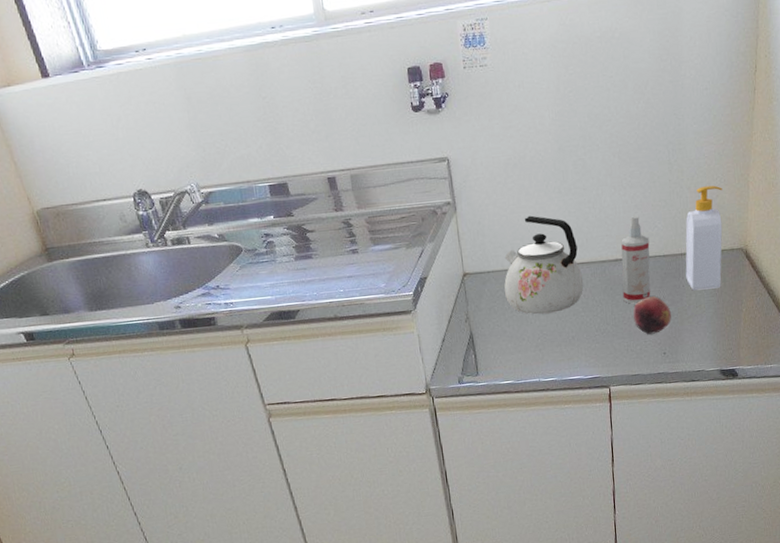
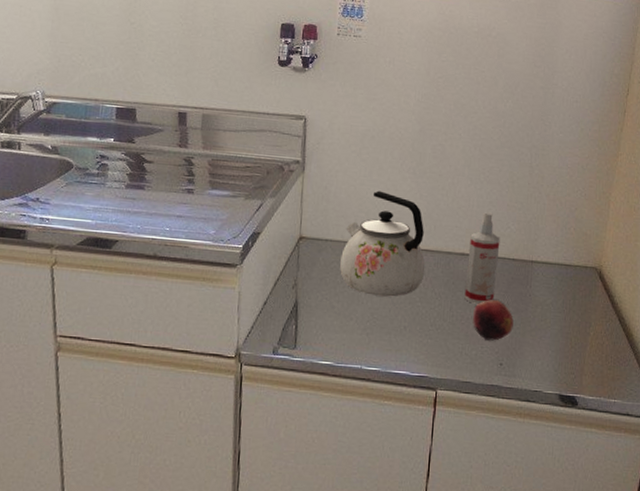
soap bottle: present [685,185,723,291] -> none [534,196,582,305]

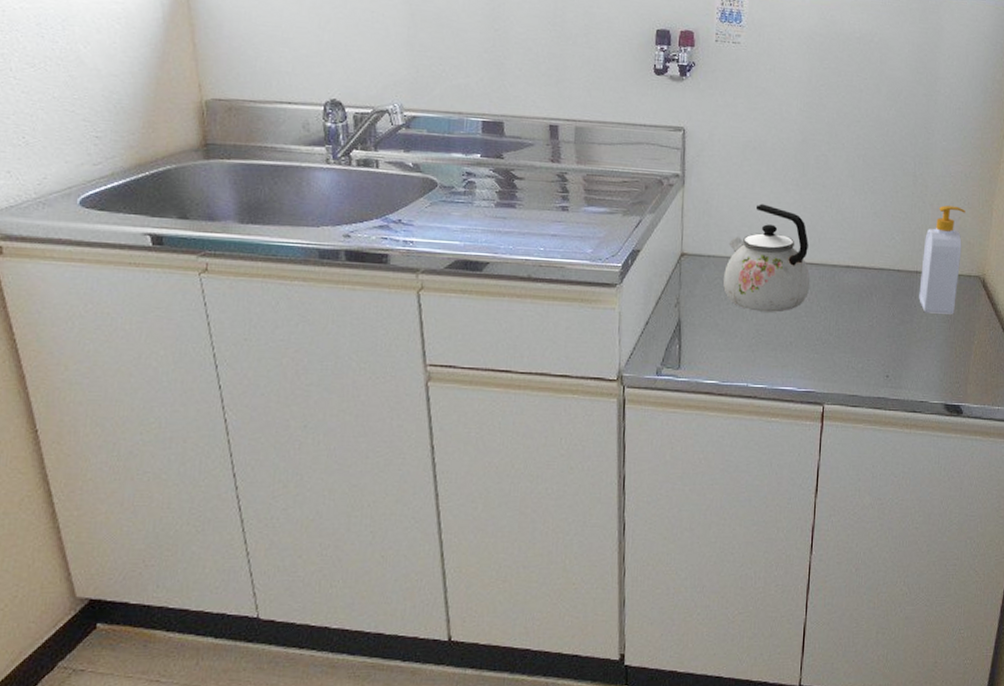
spray bottle: present [464,211,500,304] -> none [850,222,885,317]
fruit: present [473,300,513,341] -> none [859,312,899,353]
soap bottle: none [534,196,582,305] -> present [919,205,965,314]

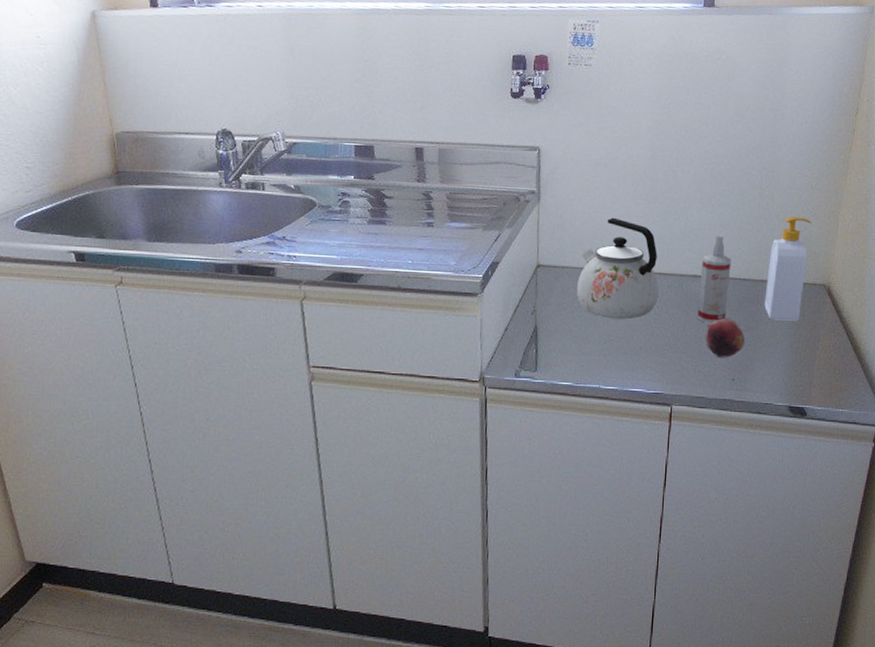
spray bottle: none [850,222,885,317] -> present [697,233,732,323]
fruit: none [859,312,899,353] -> present [706,319,745,358]

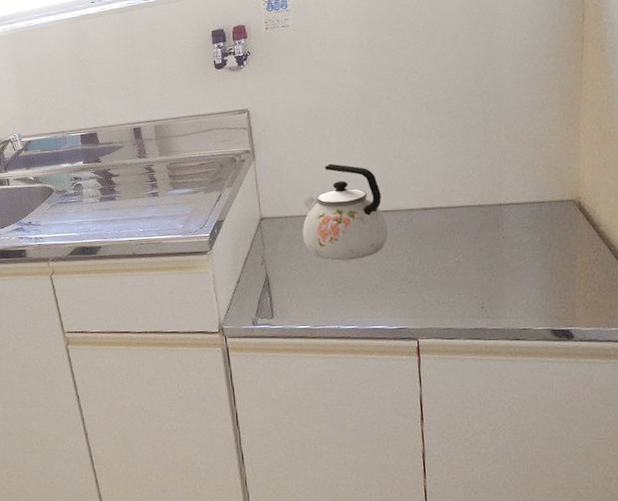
spray bottle: present [697,233,732,323] -> none [430,163,465,254]
fruit: present [706,319,745,358] -> none [445,247,490,287]
soap bottle: present [764,216,811,321] -> none [504,135,549,243]

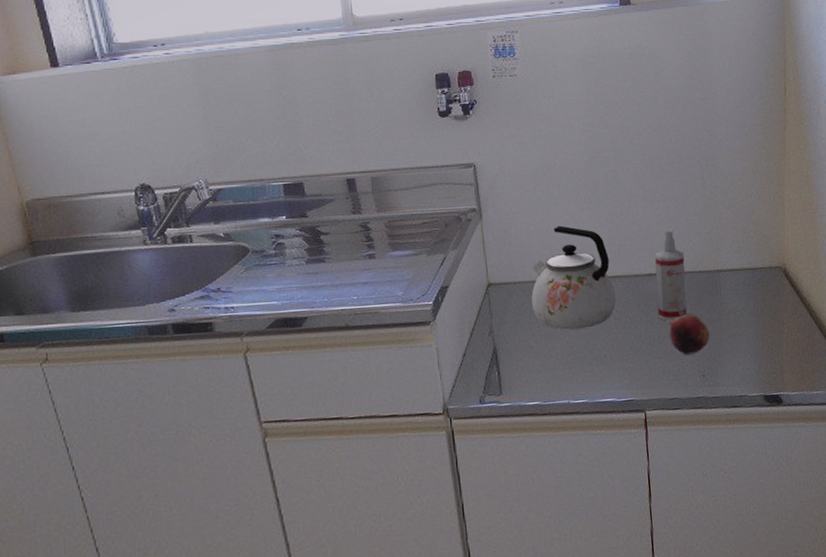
spray bottle: none [430,163,465,254] -> present [655,228,687,321]
fruit: none [445,247,490,287] -> present [669,314,710,355]

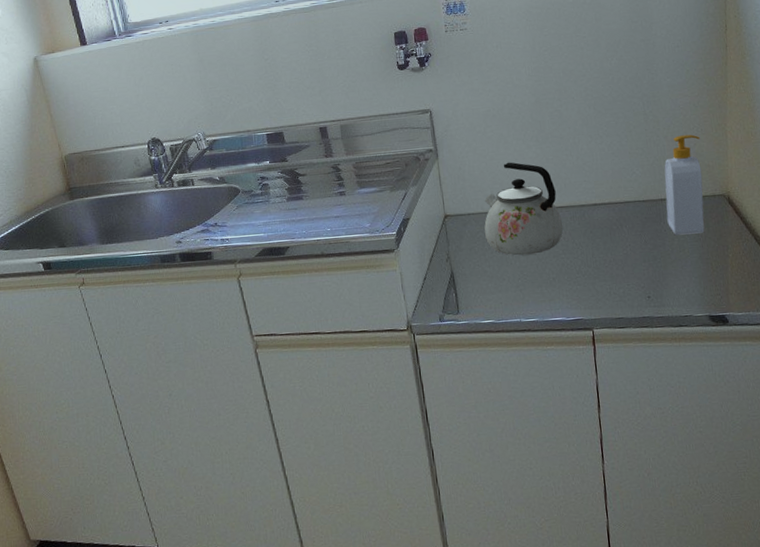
spray bottle: present [655,228,687,321] -> none [599,161,632,247]
fruit: present [669,314,710,355] -> none [614,240,654,278]
soap bottle: none [721,202,761,310] -> present [664,134,705,235]

